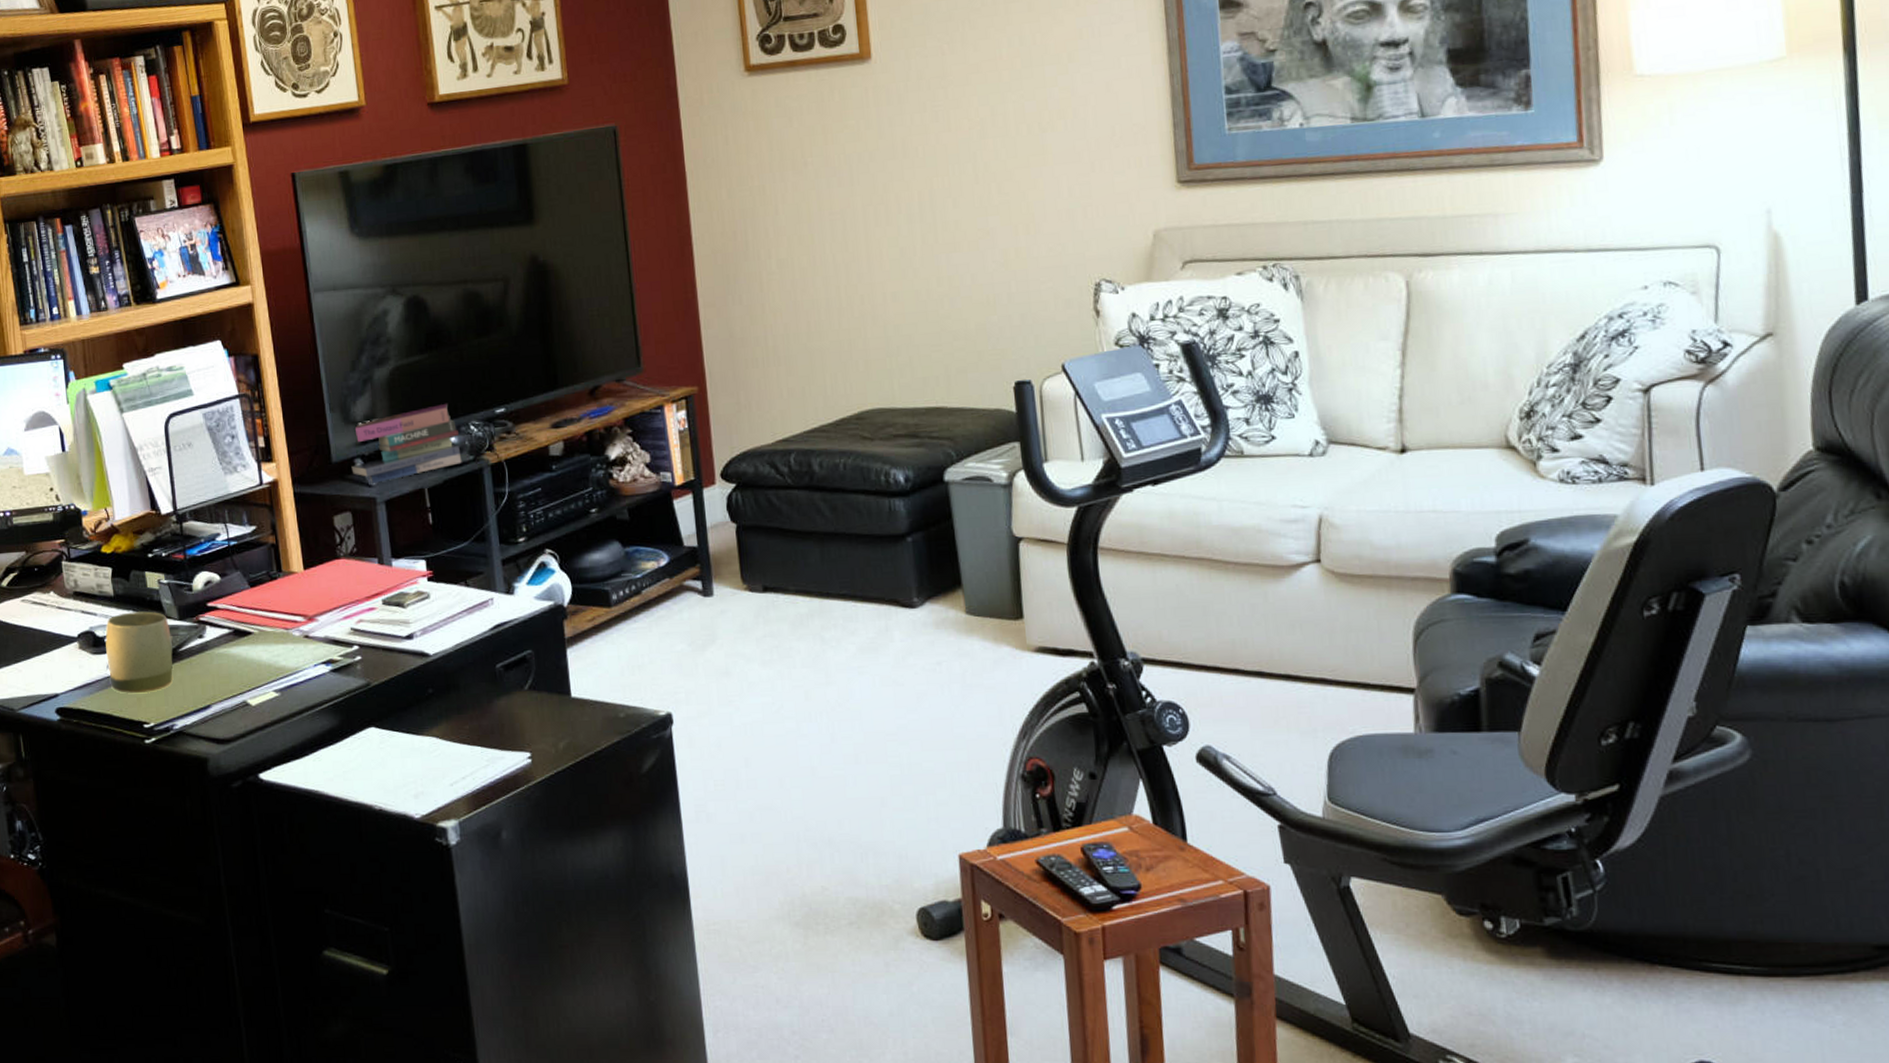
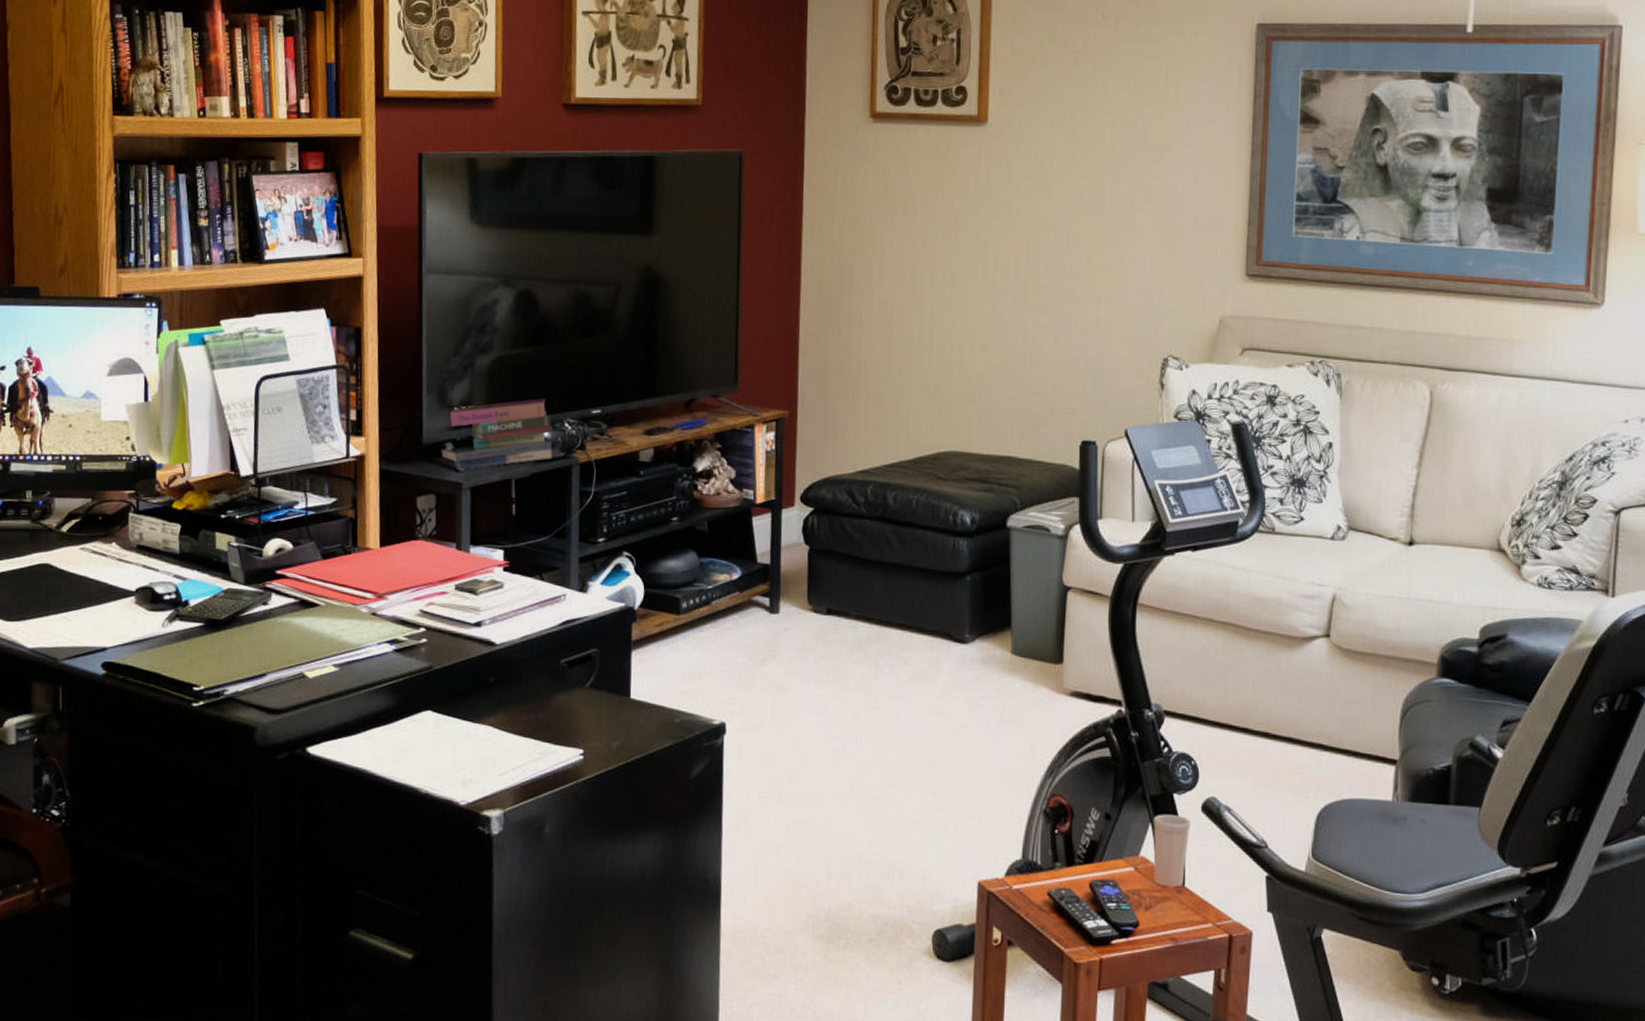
mug: present [105,611,173,693] -> none [163,571,235,655]
cup: none [1143,768,1187,846] -> present [1153,814,1192,888]

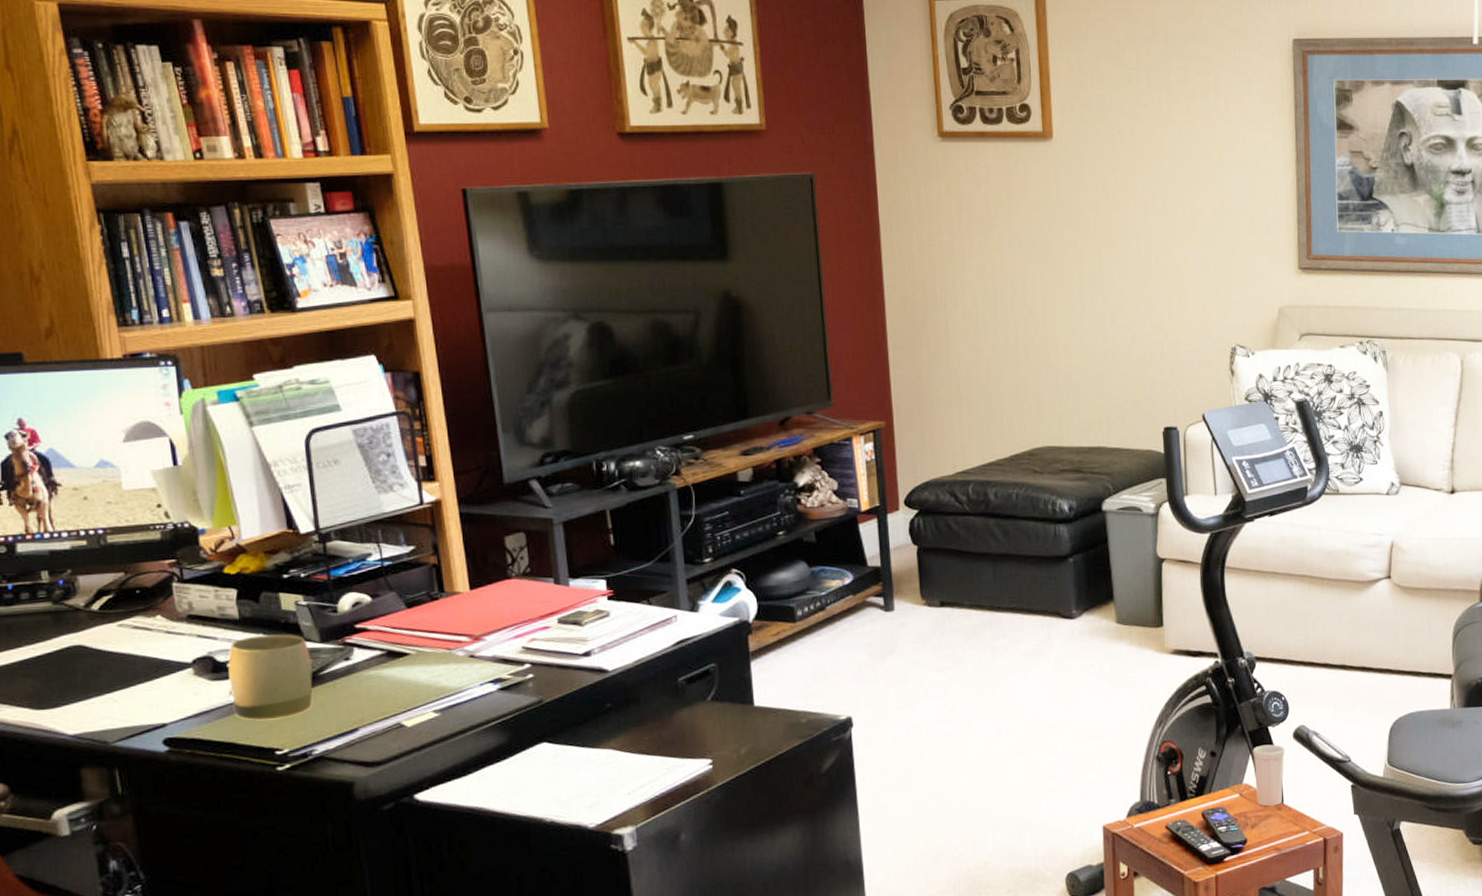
mug: none [163,571,235,655] -> present [228,634,313,720]
books: present [441,398,553,470] -> none [526,428,647,506]

